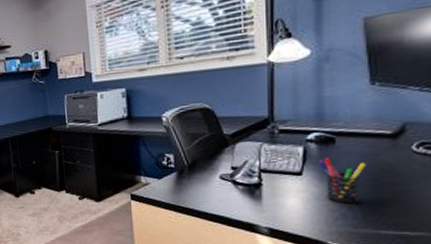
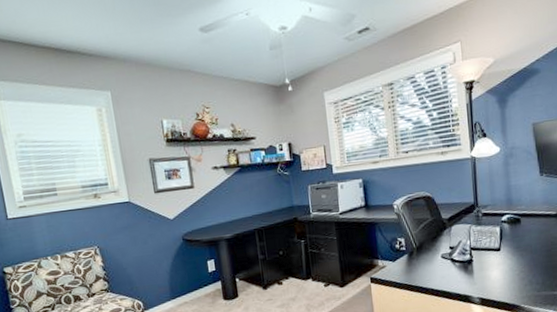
pen holder: present [318,157,365,204] -> none [510,234,541,272]

